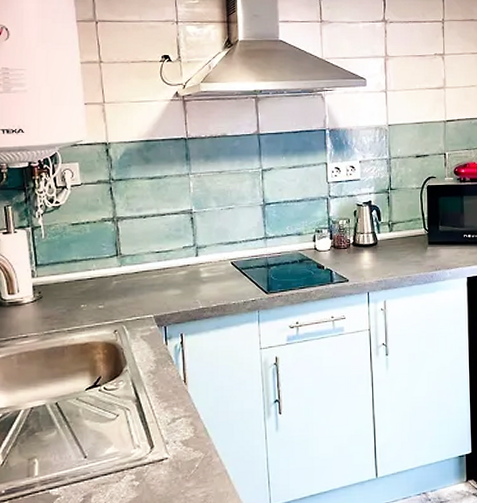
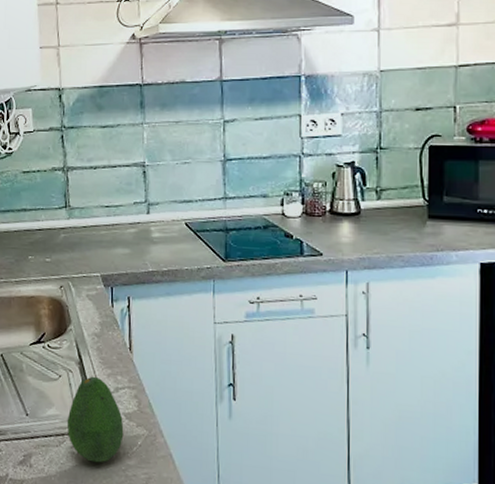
fruit: none [126,411,182,491] -> present [67,376,124,463]

